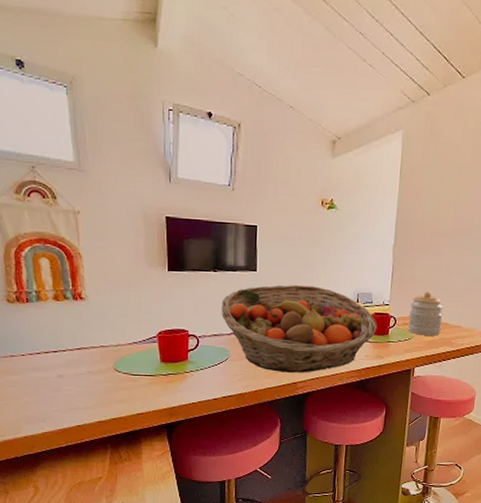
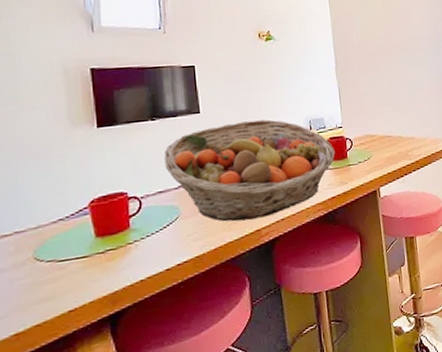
jar: present [408,292,444,336] -> none [362,108,397,153]

